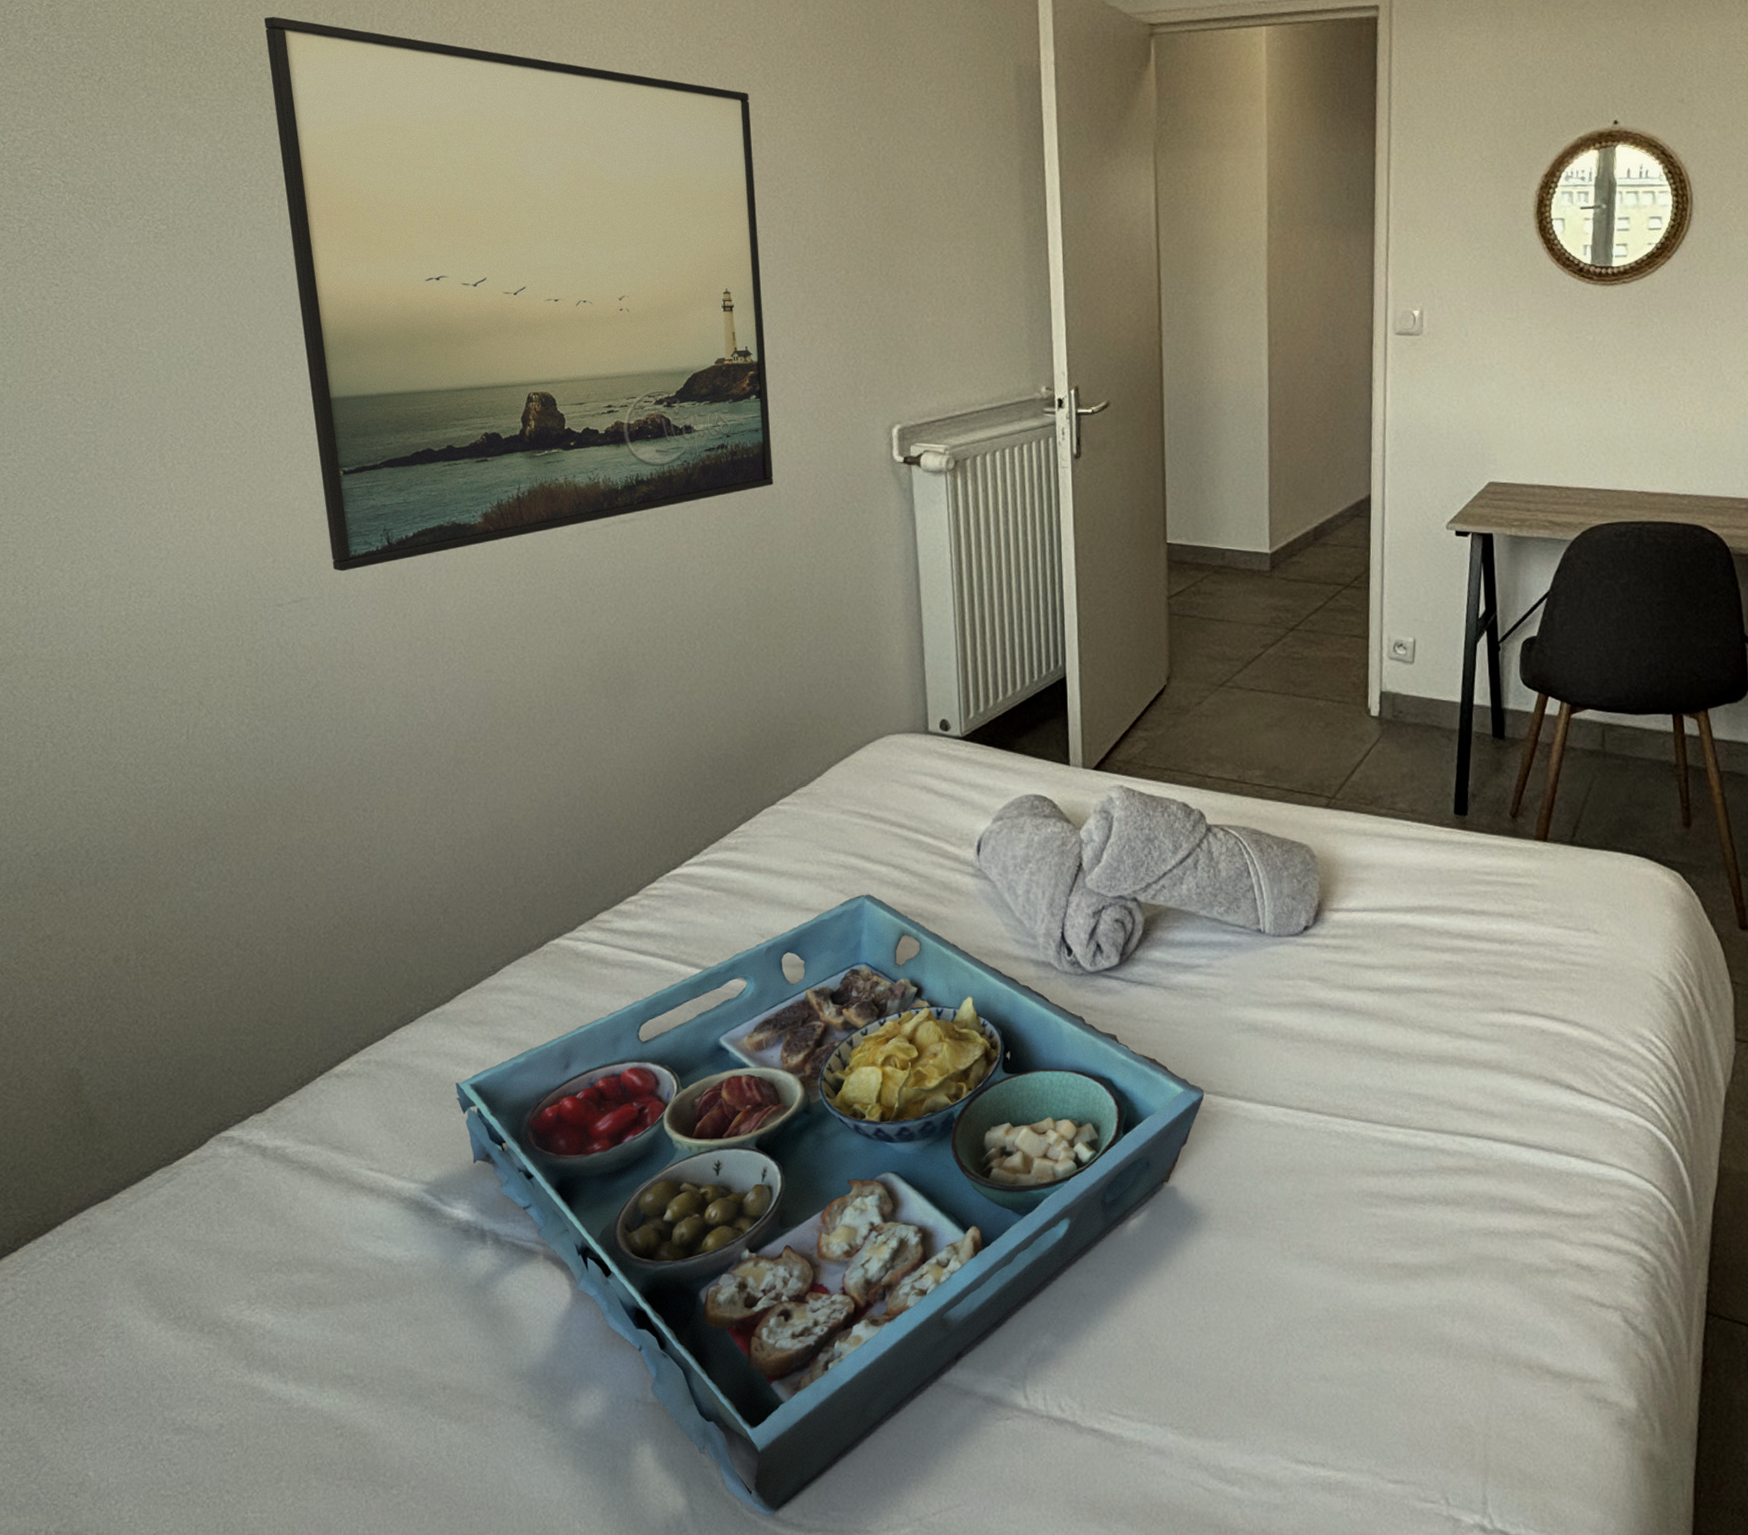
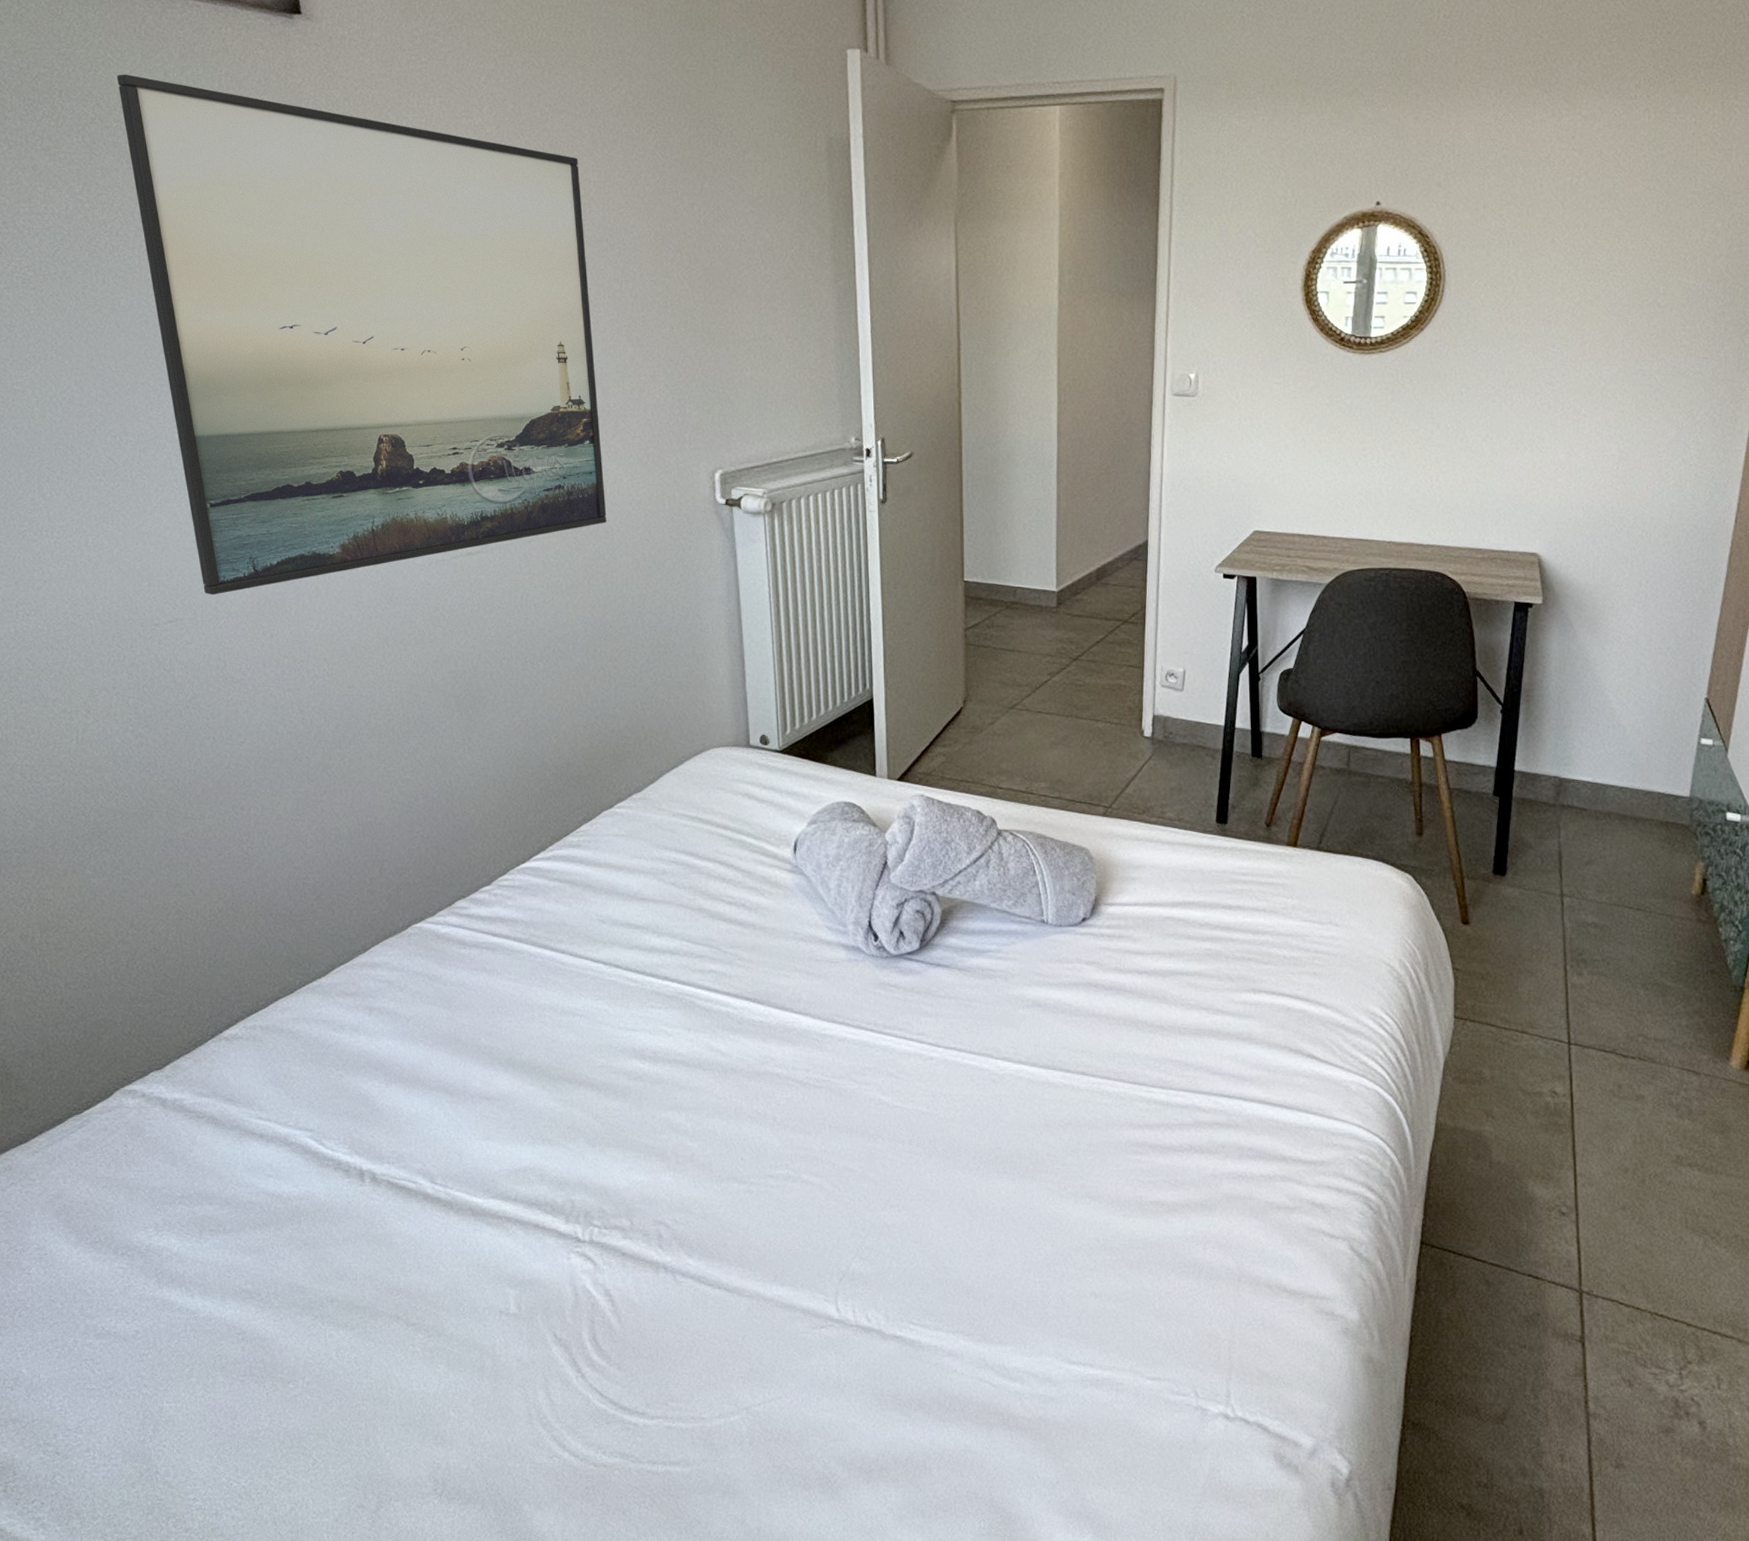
serving tray: present [456,894,1204,1517] -> none [333,886,993,1407]

